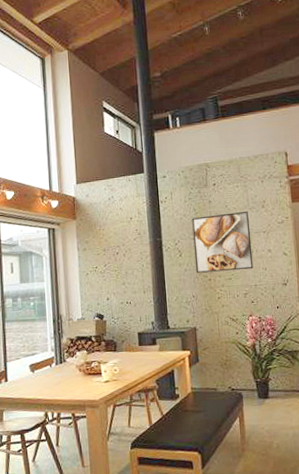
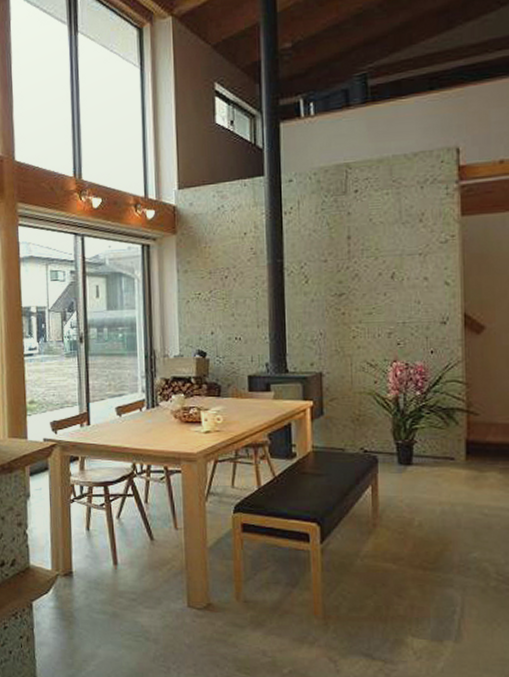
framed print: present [192,210,254,273] -> none [324,226,403,305]

